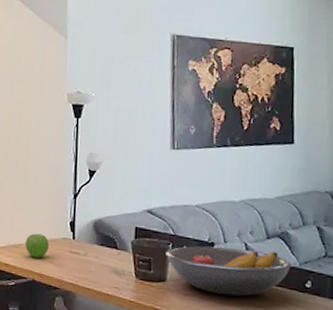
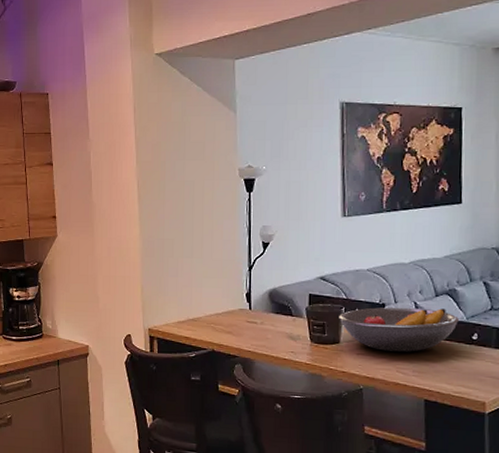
fruit: present [24,233,49,258] -> none [203,306,226,330]

